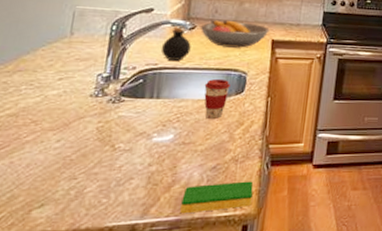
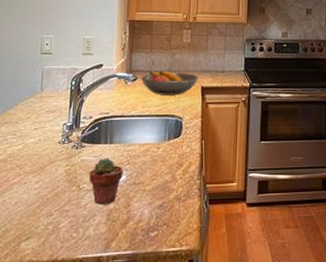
potted succulent: none [127,114,172,166] -> present [89,158,124,204]
bottle: present [161,26,191,61] -> none [110,78,135,109]
dish sponge: present [180,181,254,214] -> none [135,218,196,248]
coffee cup: present [204,78,230,120] -> none [148,124,169,162]

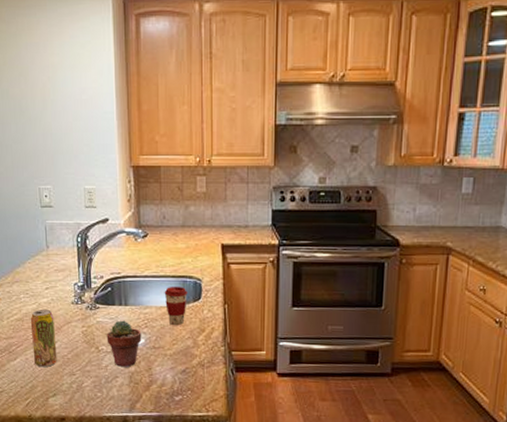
beverage can: none [11,150,39,210] -> present [30,309,57,368]
fruit bowl: present [140,70,199,95] -> none [151,225,218,254]
coffee cup: none [148,124,169,162] -> present [164,286,188,326]

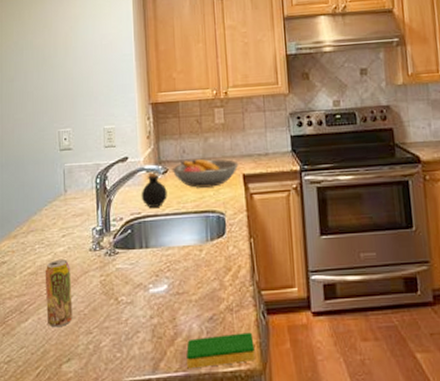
potted succulent: present [106,320,142,367] -> none [126,265,164,319]
bottle: none [121,234,147,269] -> present [141,171,167,208]
fruit bowl: none [151,225,218,254] -> present [171,159,239,188]
dish sponge: none [160,385,222,411] -> present [186,332,255,369]
coffee cup: present [164,286,188,326] -> none [186,222,211,267]

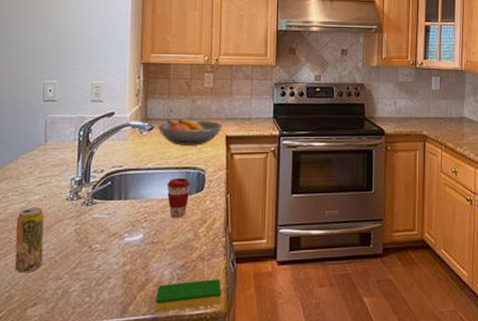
bottle: present [141,171,167,208] -> none [124,127,151,161]
coffee cup: none [186,222,211,267] -> present [166,177,191,219]

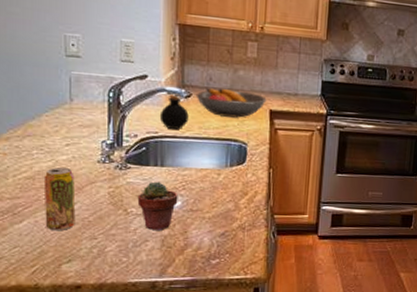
potted succulent: none [101,215,140,266] -> present [137,181,178,230]
bottle: none [124,127,151,161] -> present [159,93,189,129]
dish sponge: present [155,279,221,312] -> none [195,248,262,275]
coffee cup: present [166,177,191,219] -> none [206,148,231,189]

